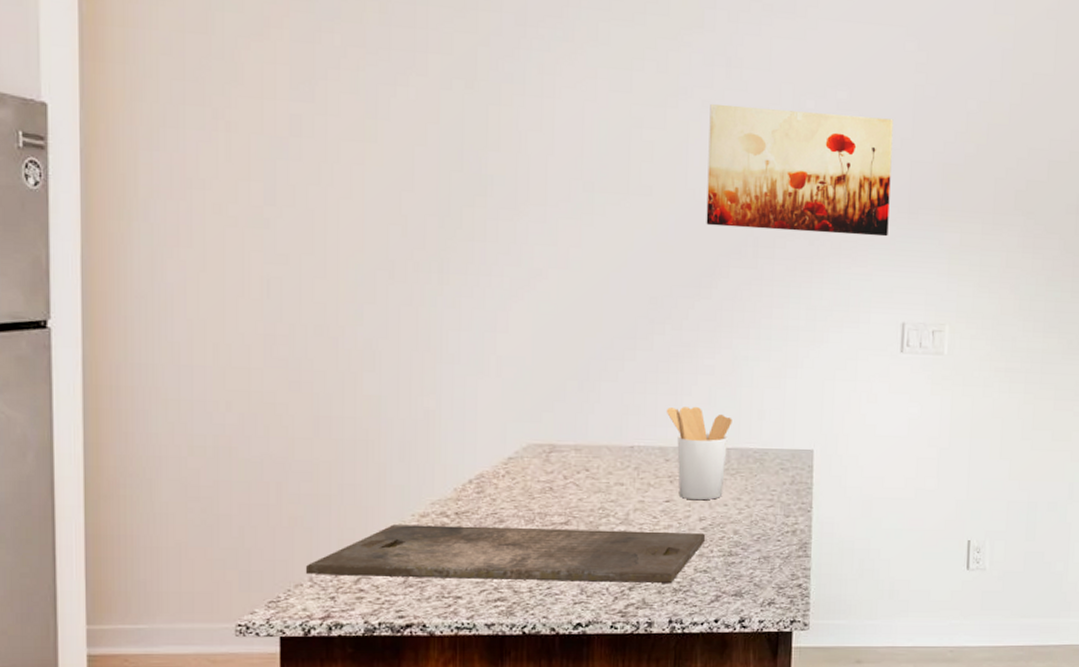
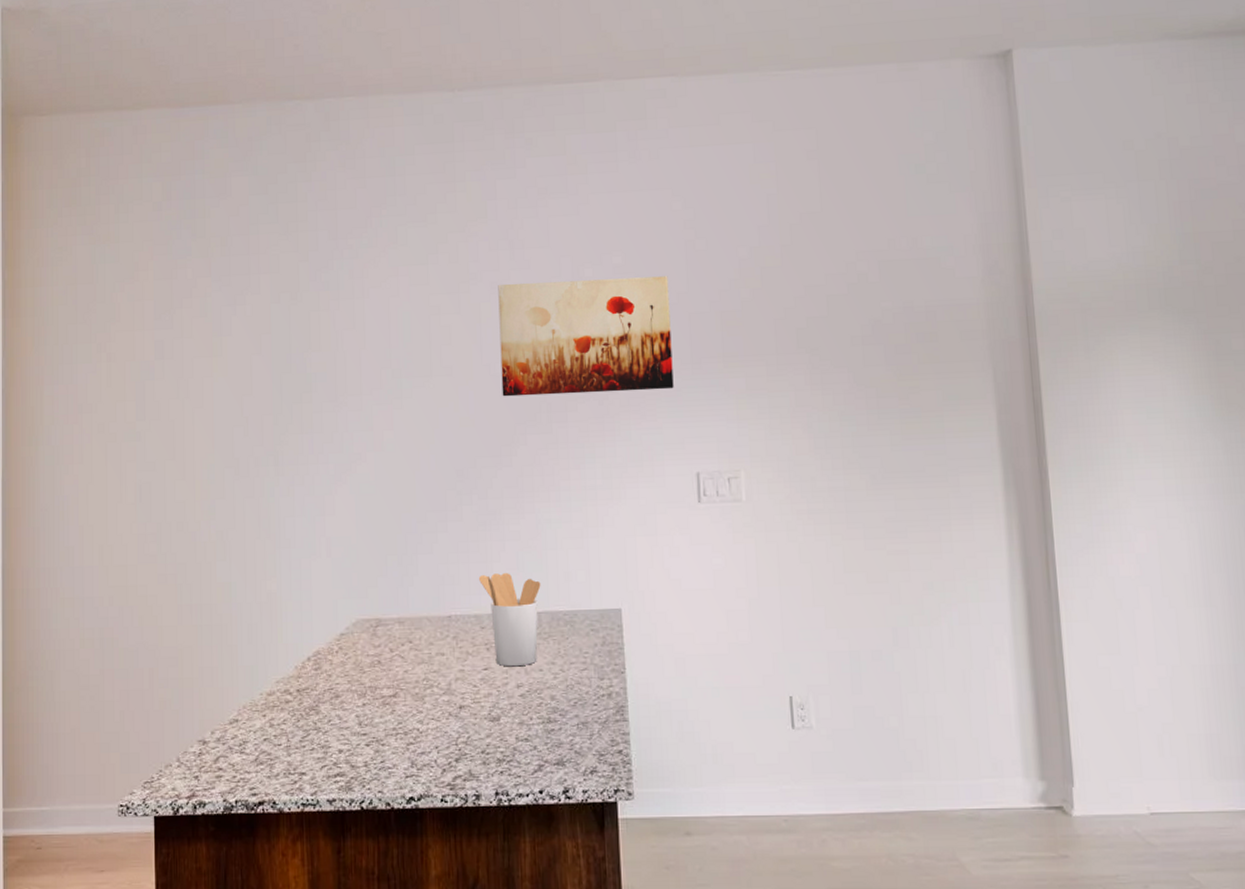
cutting board: present [305,524,706,583] -> none [173,700,525,755]

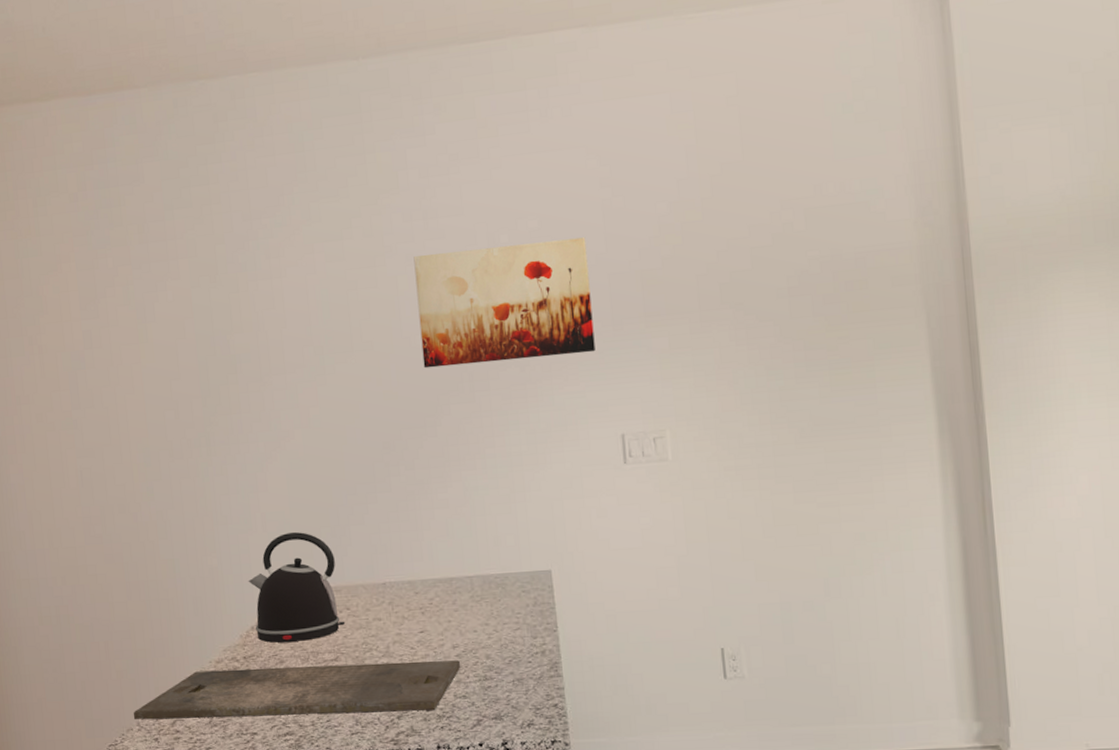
cutting board: none [173,700,525,755] -> present [133,660,461,720]
kettle: none [307,558,407,675] -> present [248,531,346,643]
utensil holder: present [479,573,541,667] -> none [411,540,471,629]

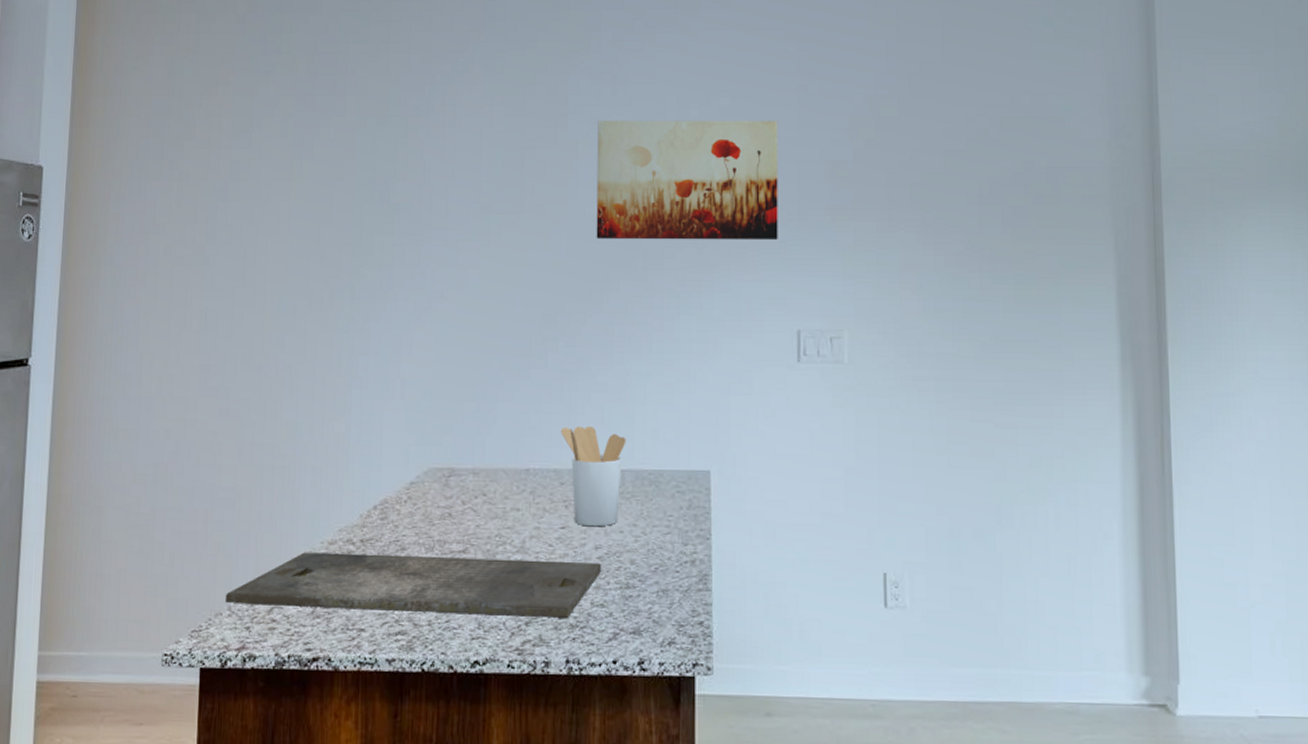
kettle: present [248,531,346,643] -> none [377,403,480,527]
utensil holder: none [411,540,471,629] -> present [561,426,626,527]

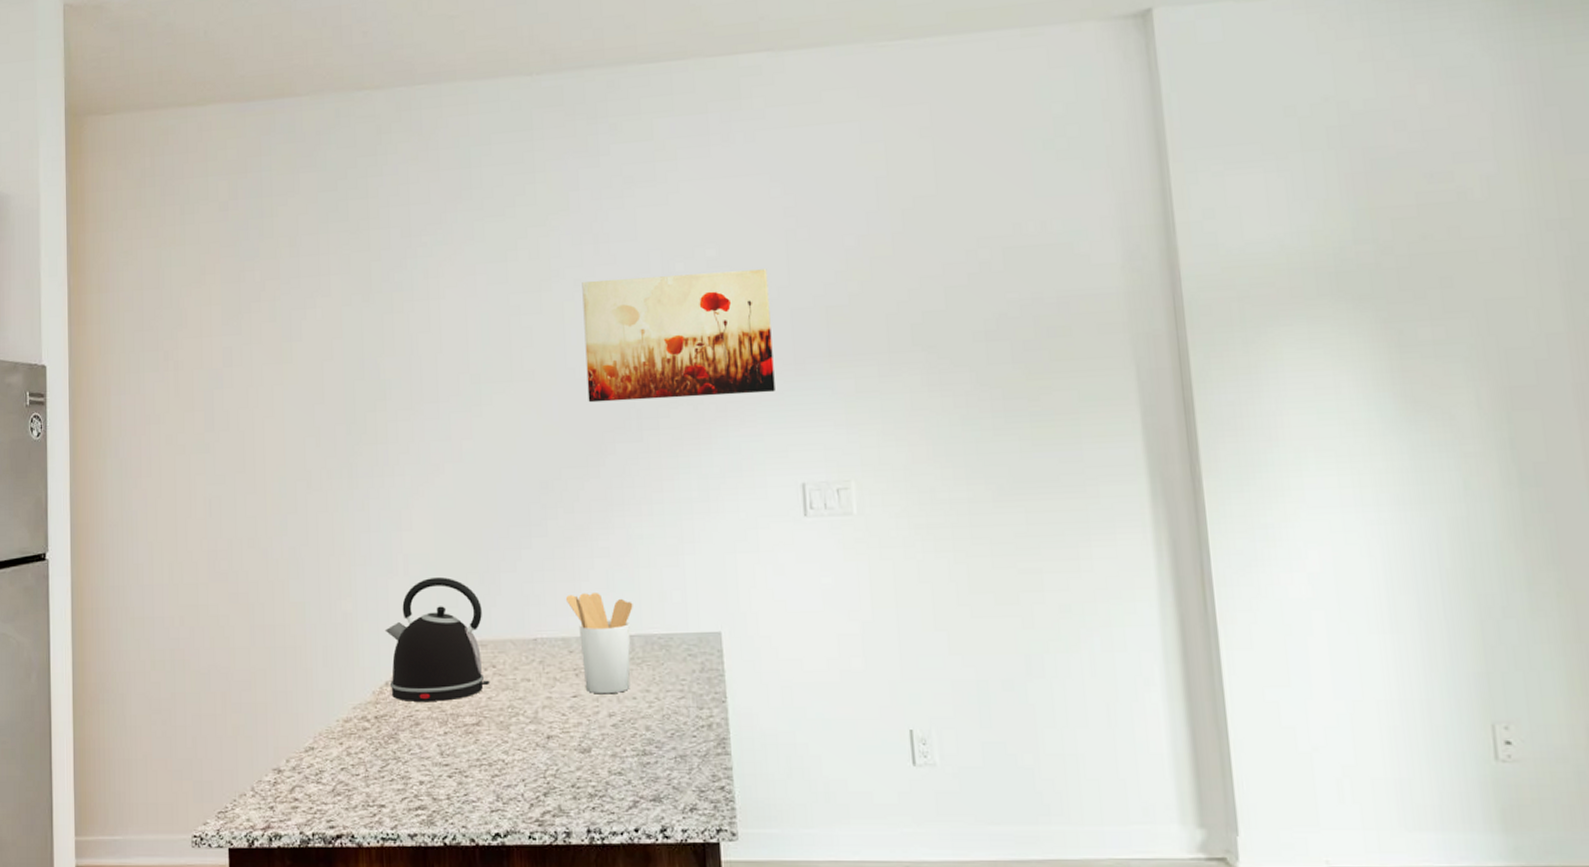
cutting board: present [224,552,602,618] -> none [247,730,618,787]
kettle: none [377,403,480,527] -> present [385,576,490,701]

